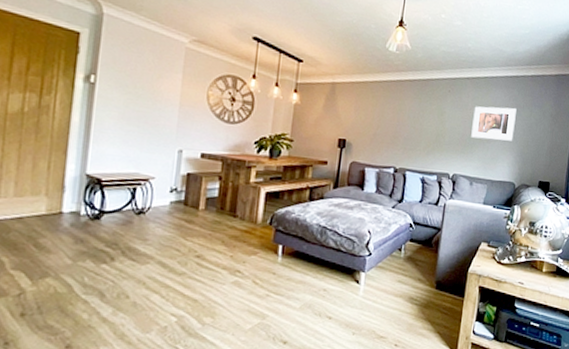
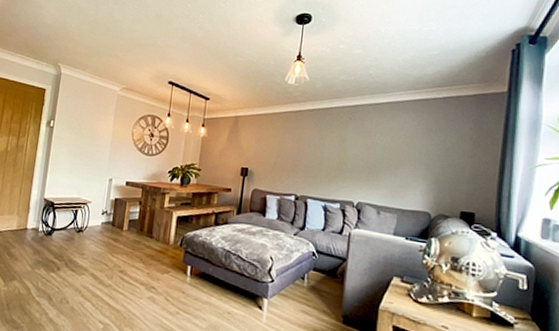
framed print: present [471,106,517,141] -> none [376,132,428,168]

